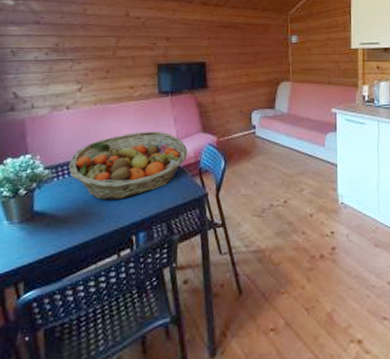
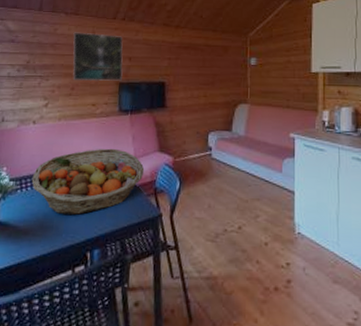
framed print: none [105,12,161,64] -> present [73,32,123,82]

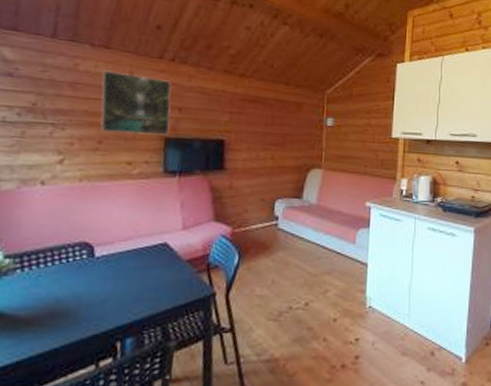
fruit basket: present [31,148,145,216] -> none [37,216,195,299]

